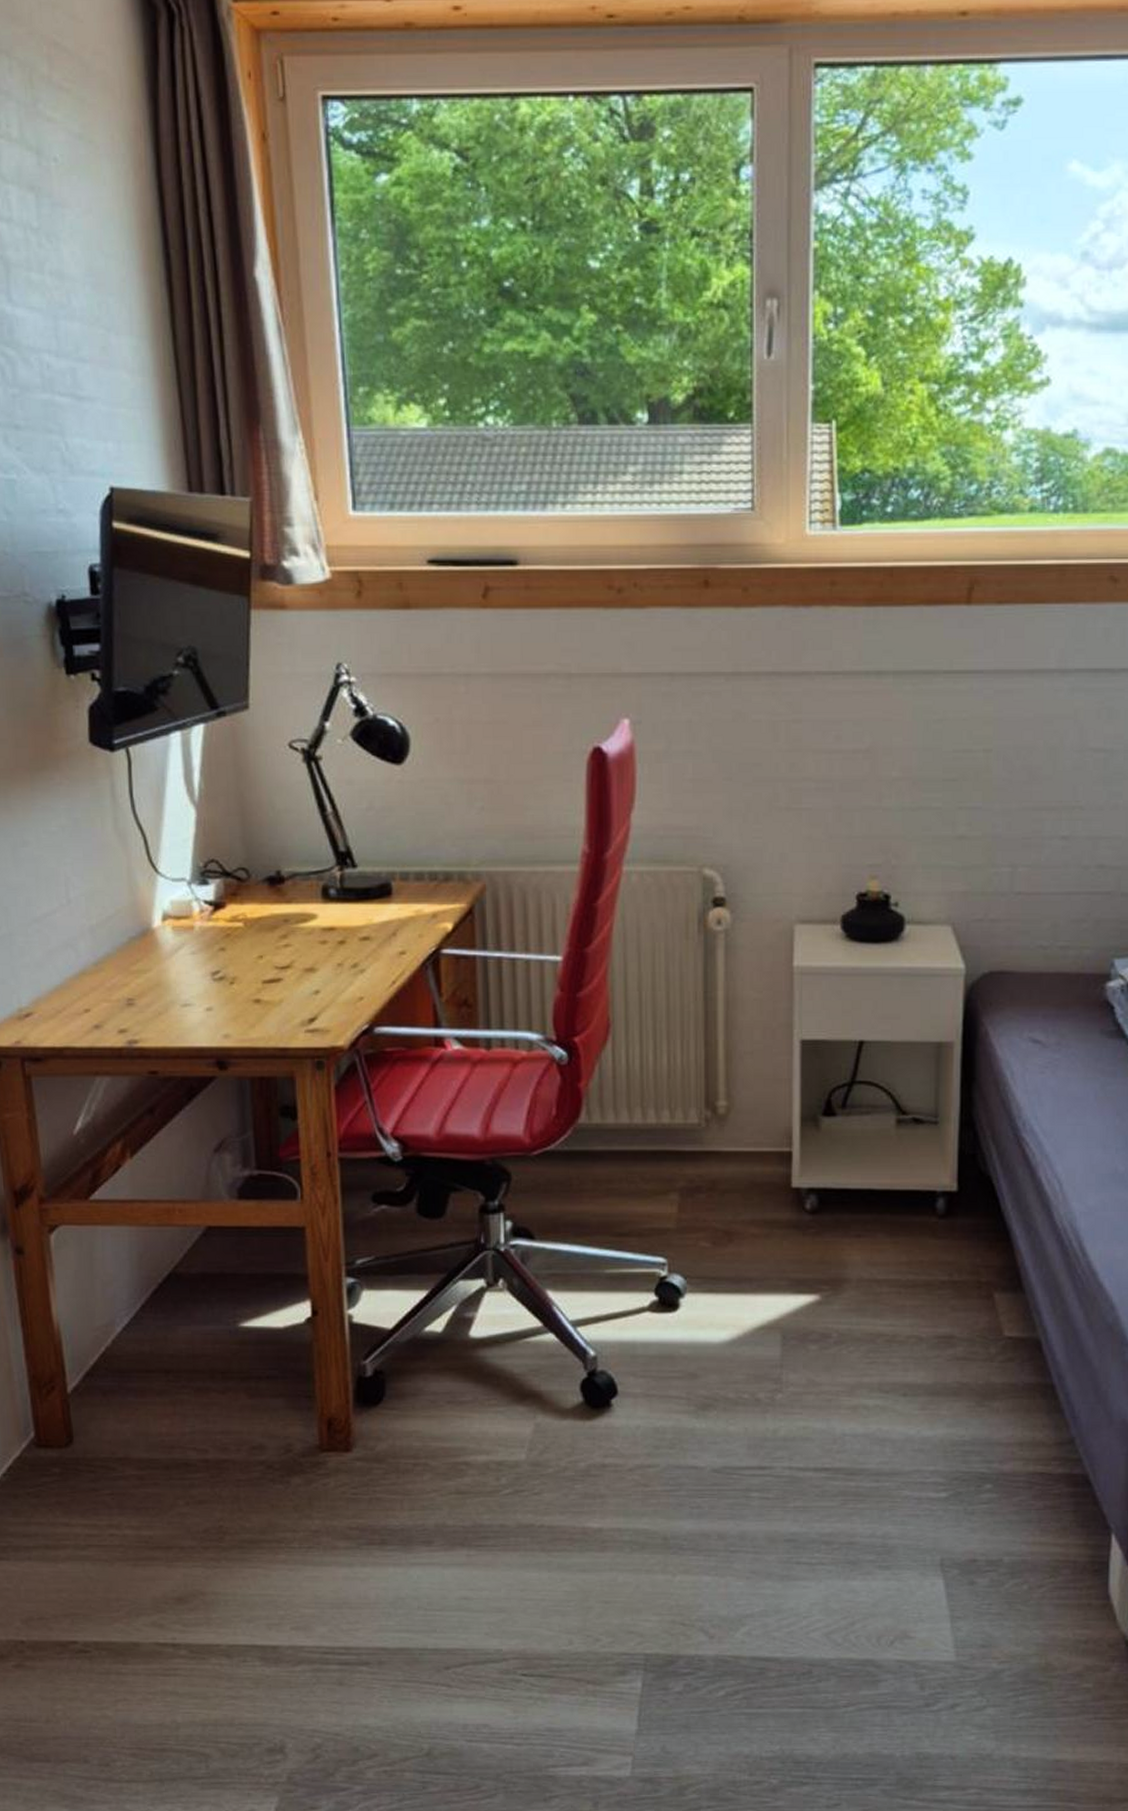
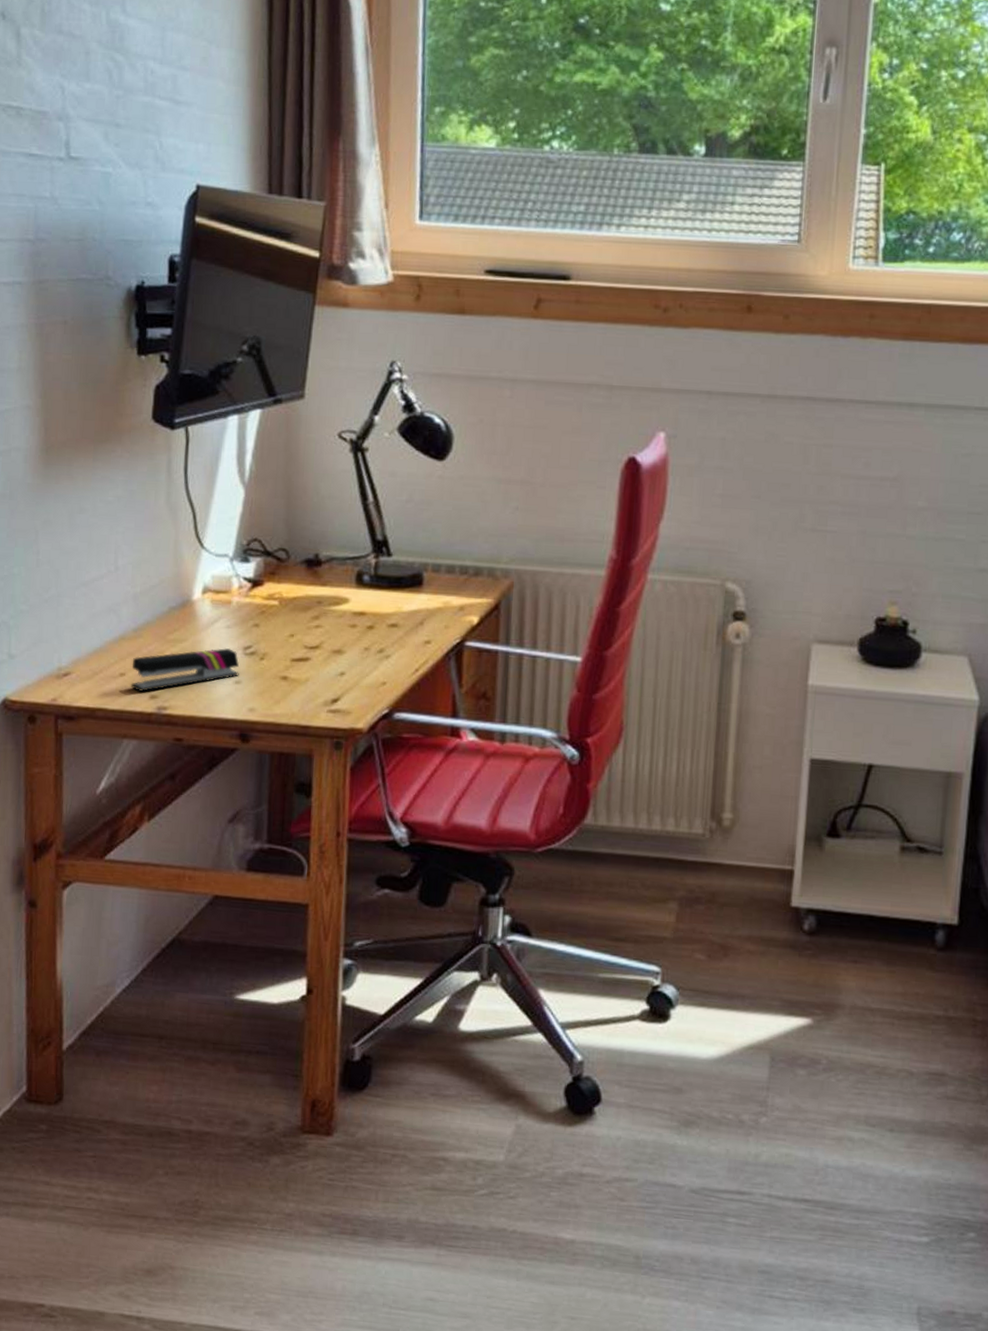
stapler: none [96,975,210,1027] -> present [130,648,239,692]

